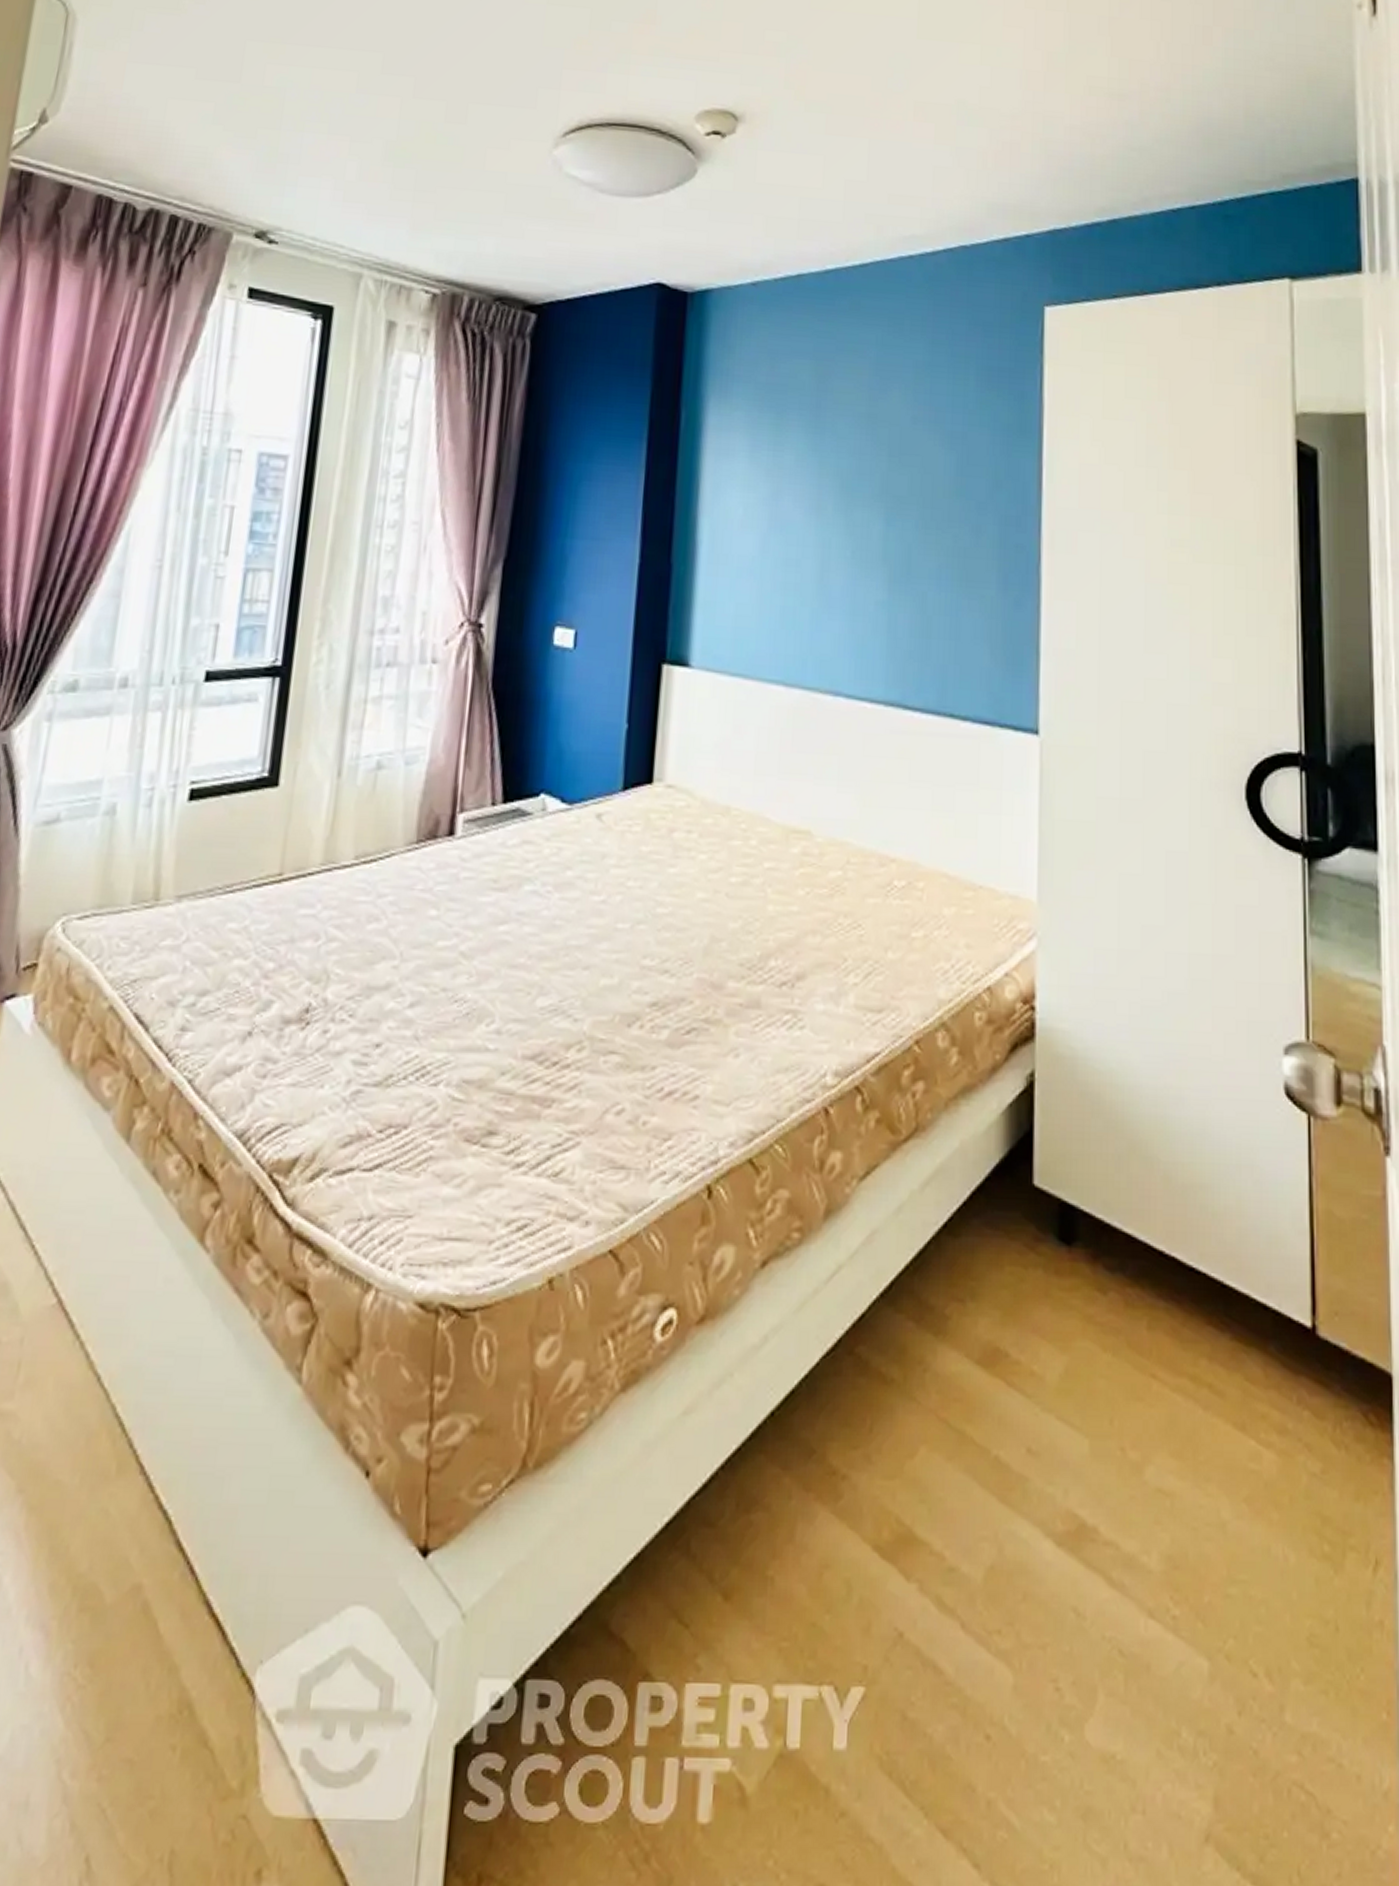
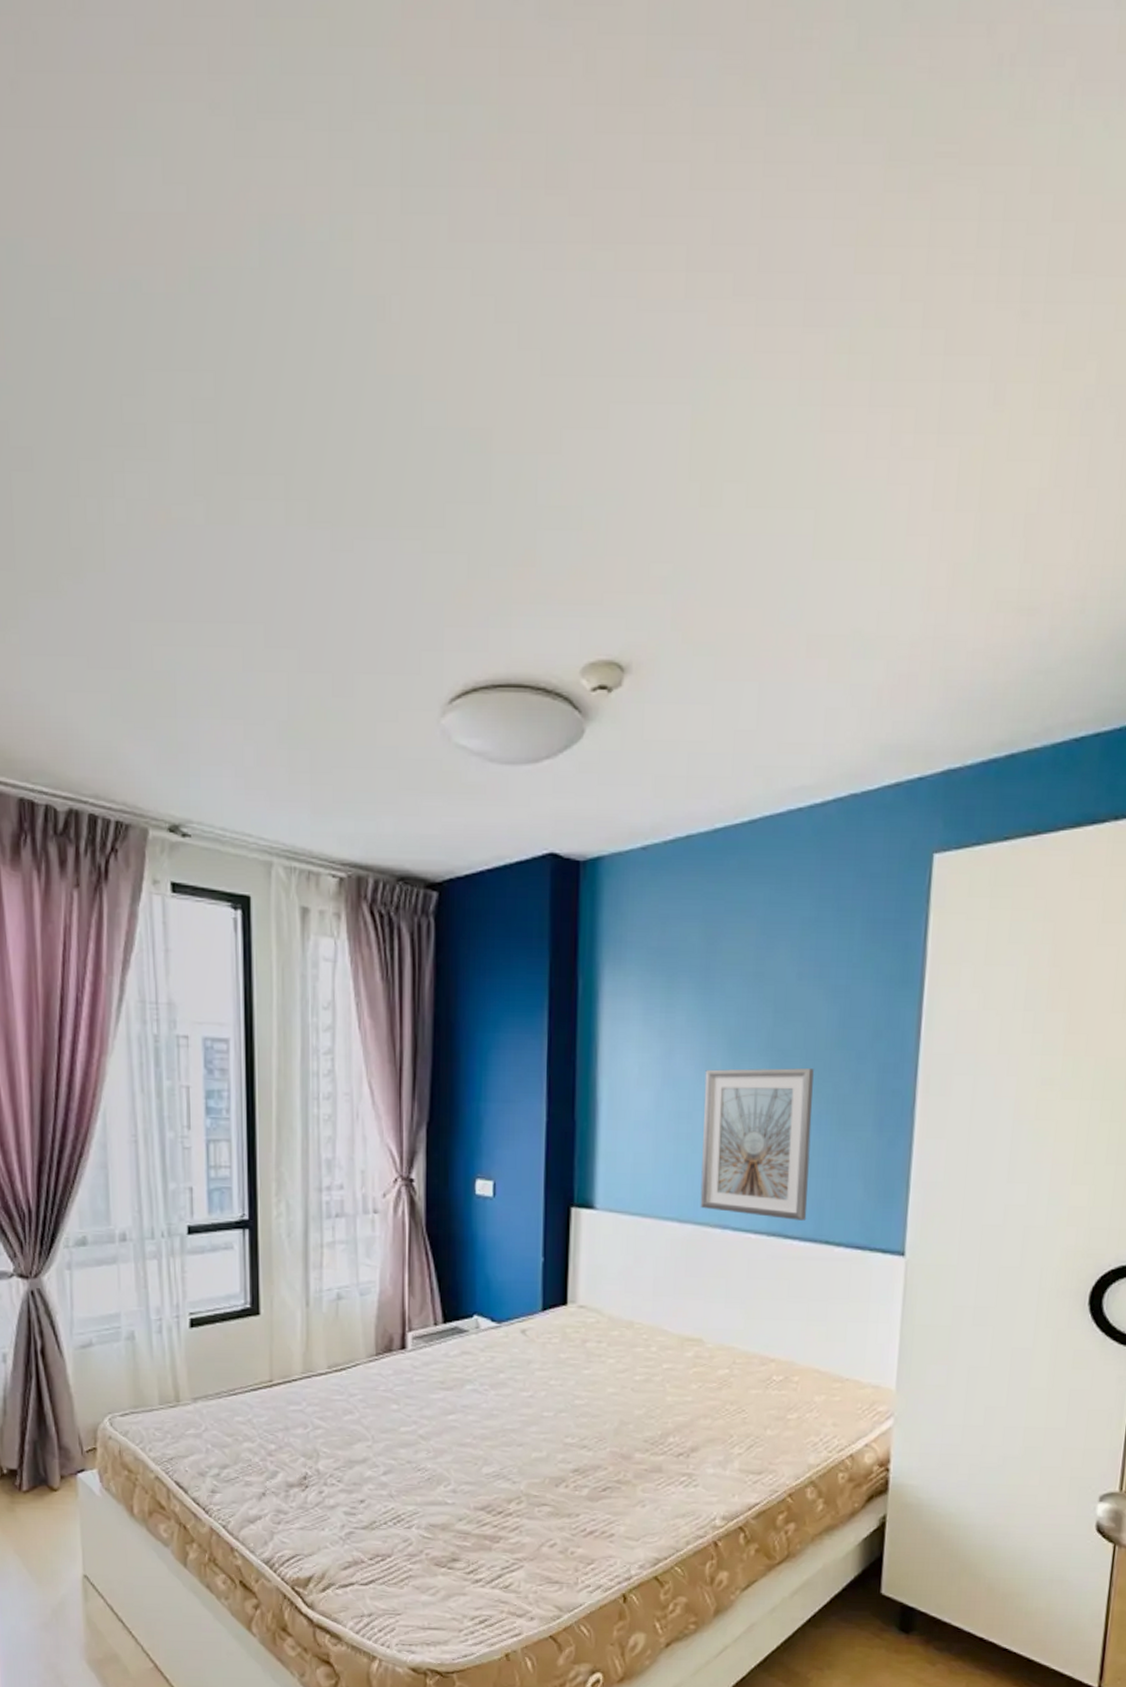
picture frame: none [809,513,932,689] -> present [700,1068,814,1221]

